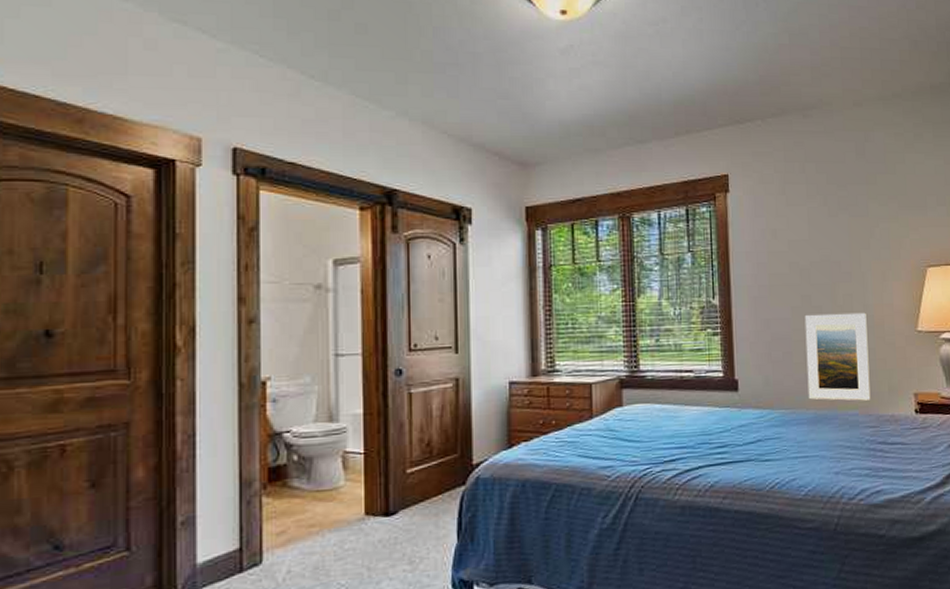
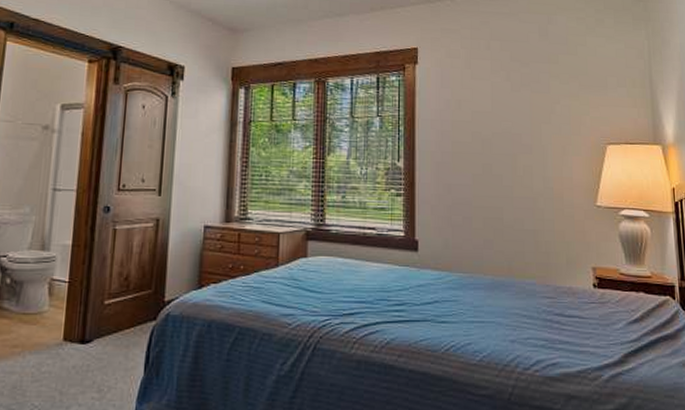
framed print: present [804,312,871,401] -> none [485,183,548,271]

